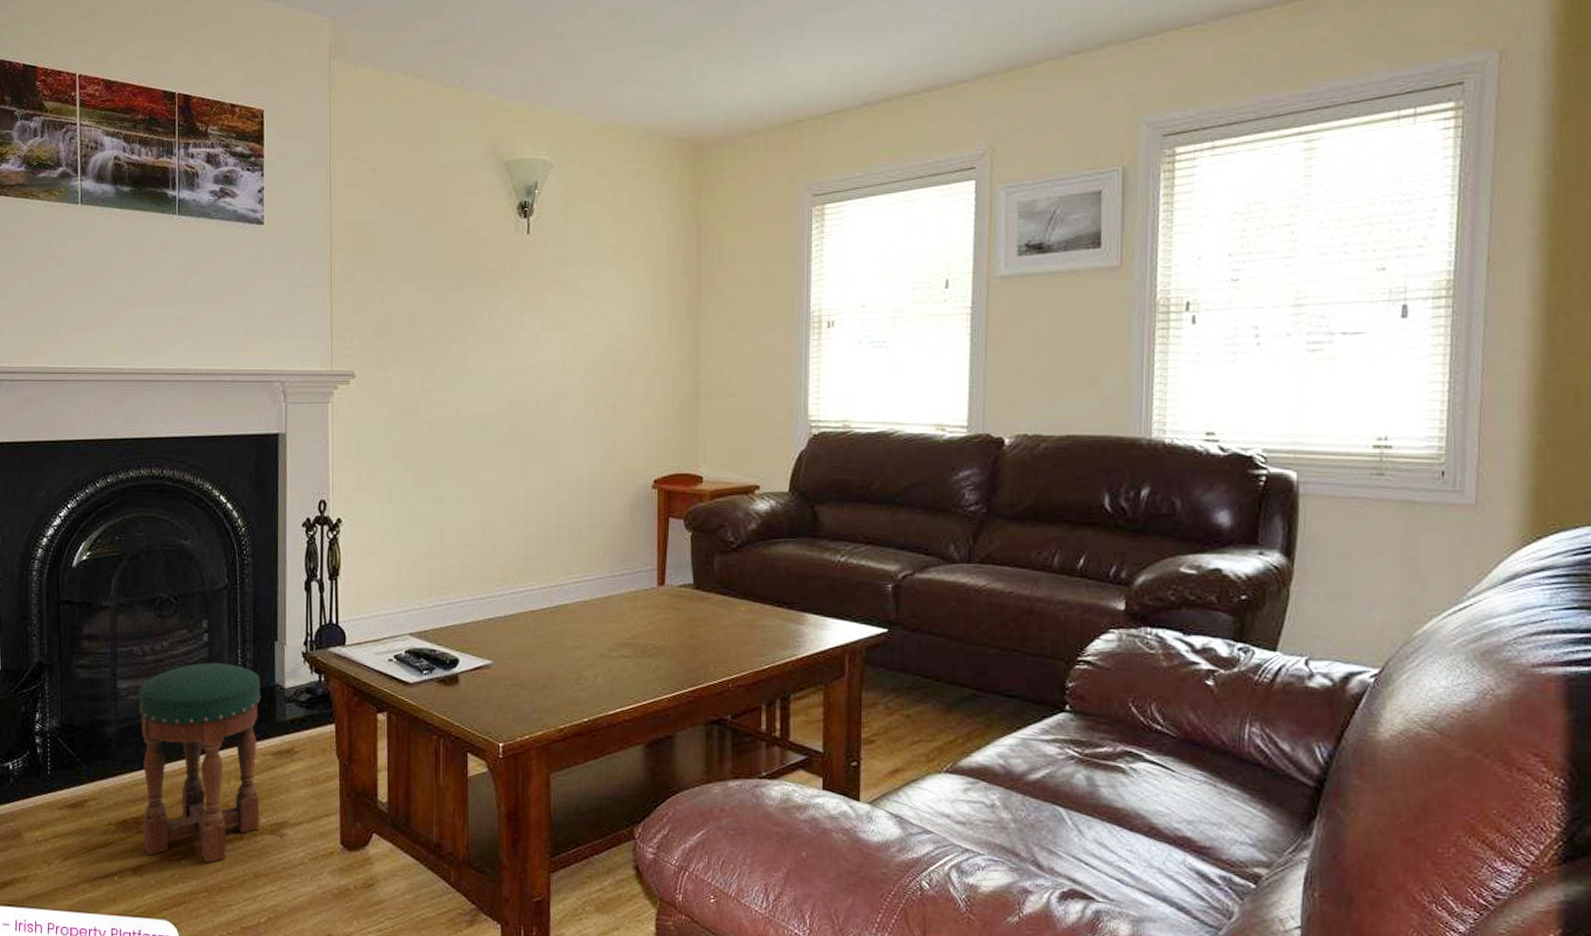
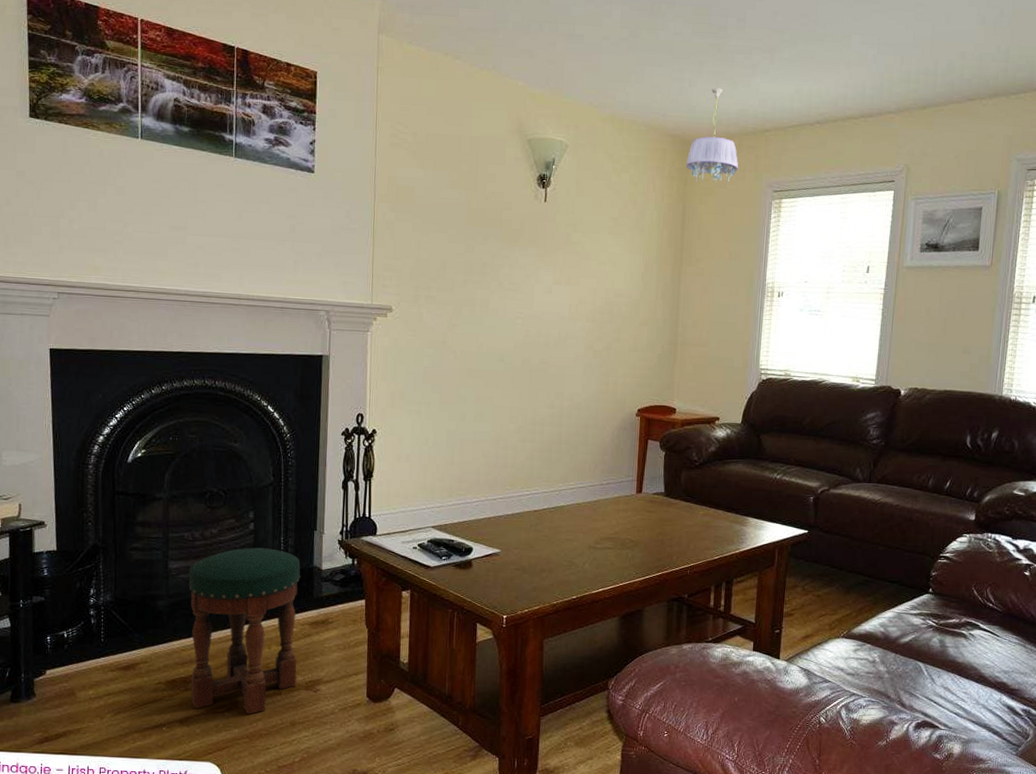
ceiling light fixture: none [698,76,766,193] -> present [686,88,739,182]

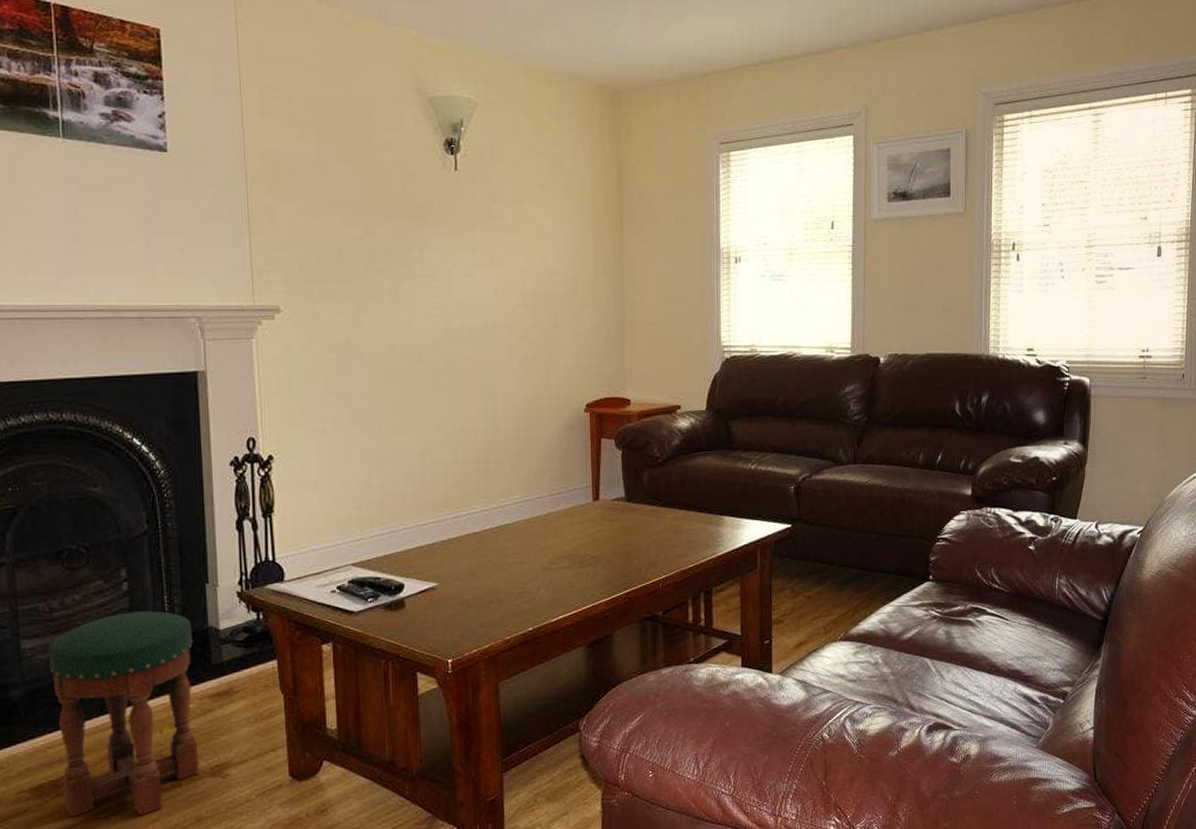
ceiling light fixture: present [686,88,739,182] -> none [617,28,678,138]

